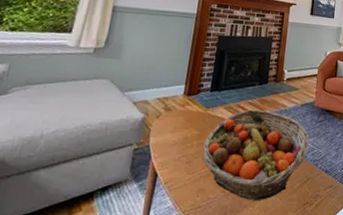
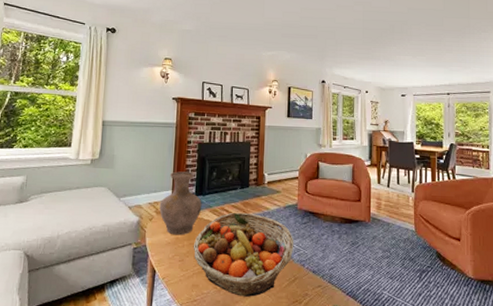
vase: none [168,65,217,135] -> present [159,171,202,236]

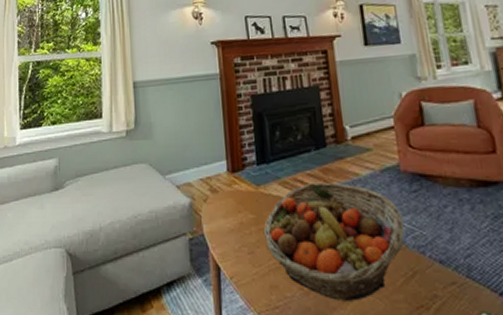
vase: present [159,171,202,236] -> none [213,134,268,219]

